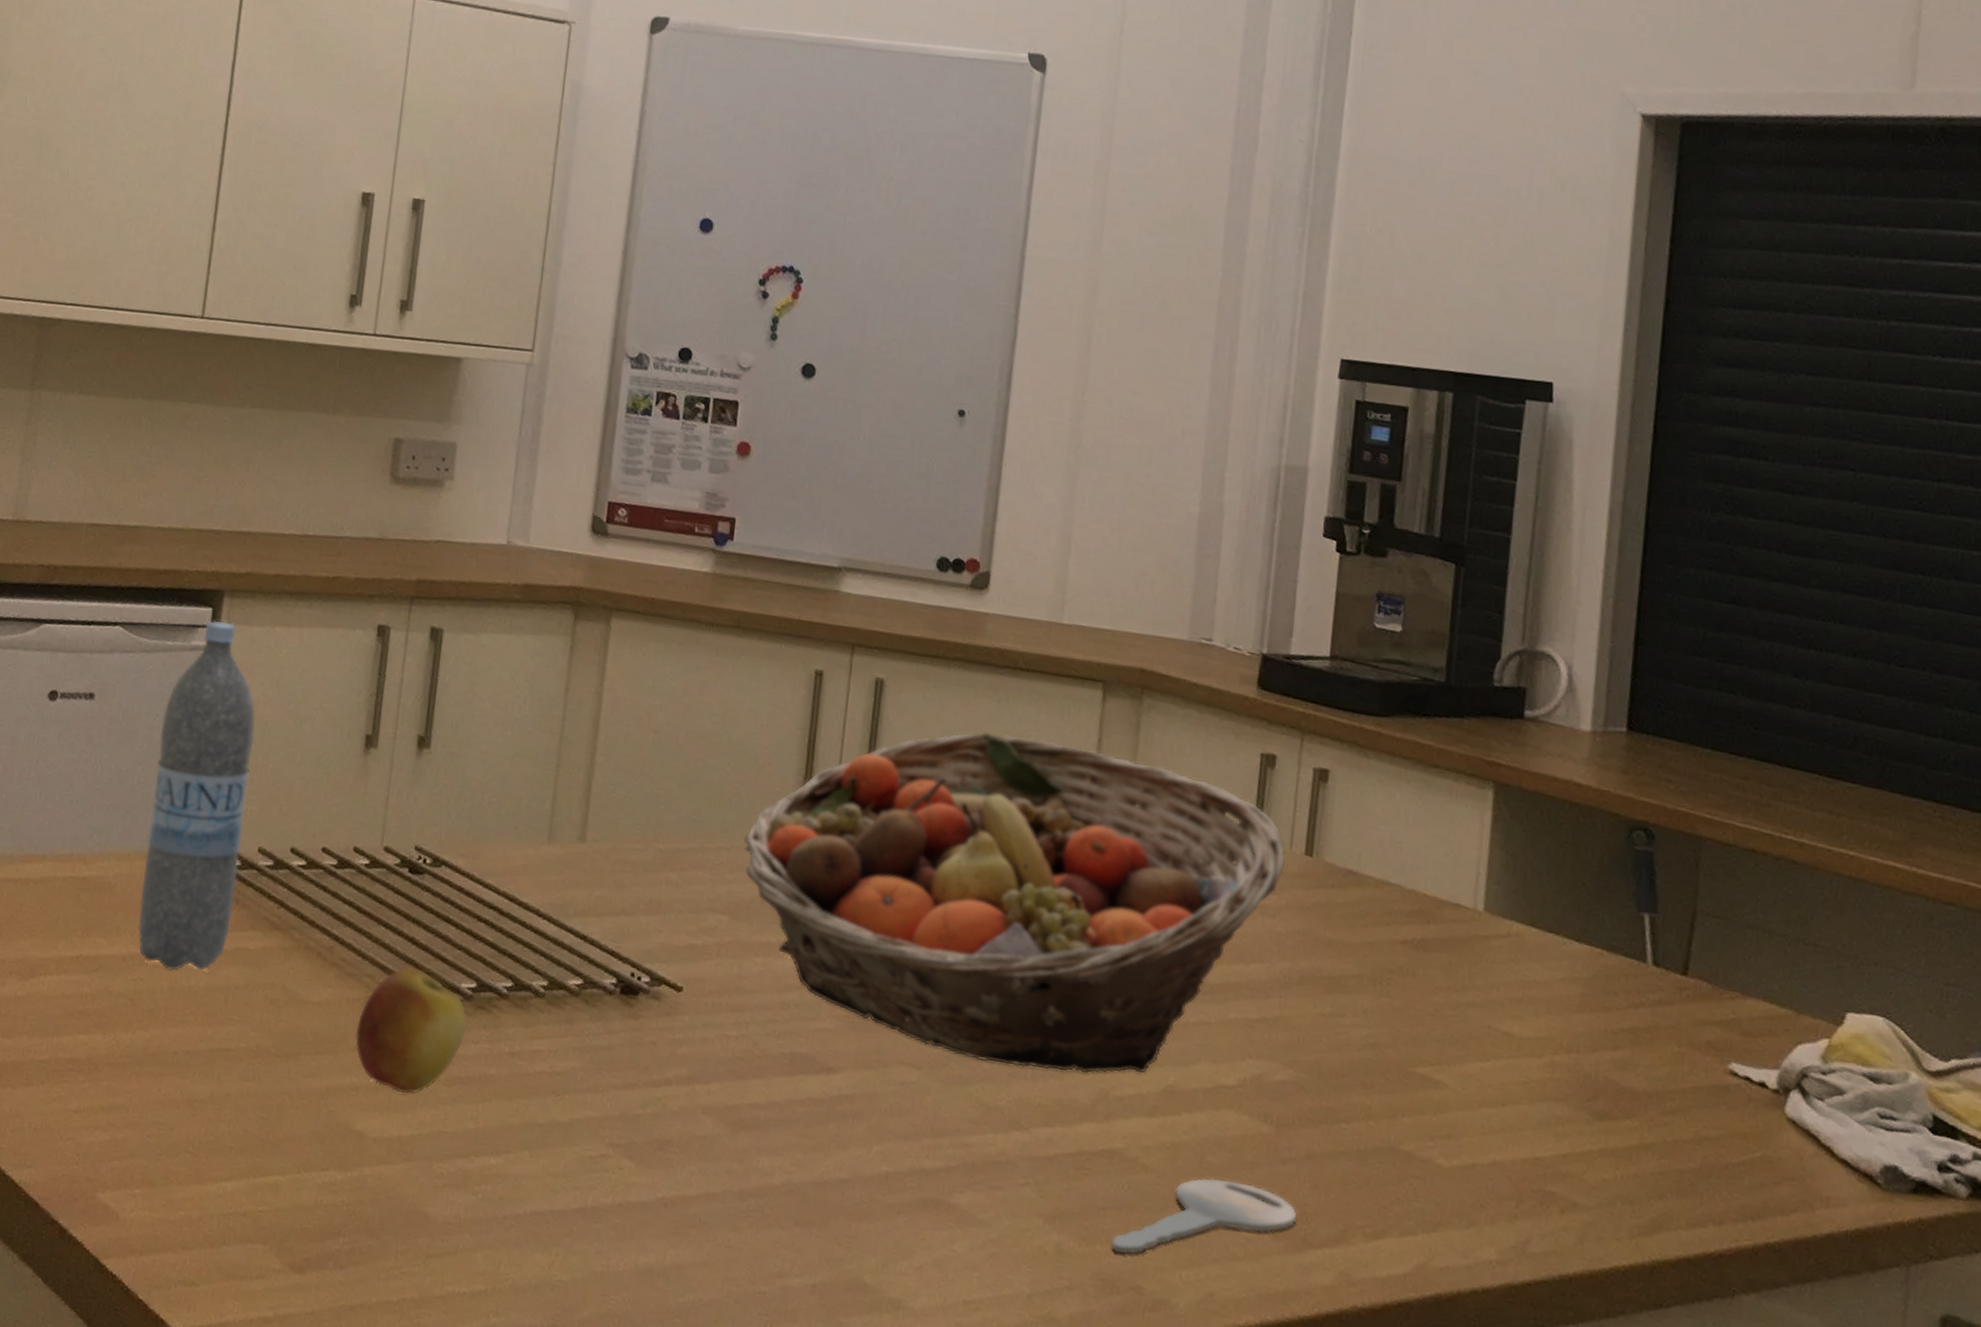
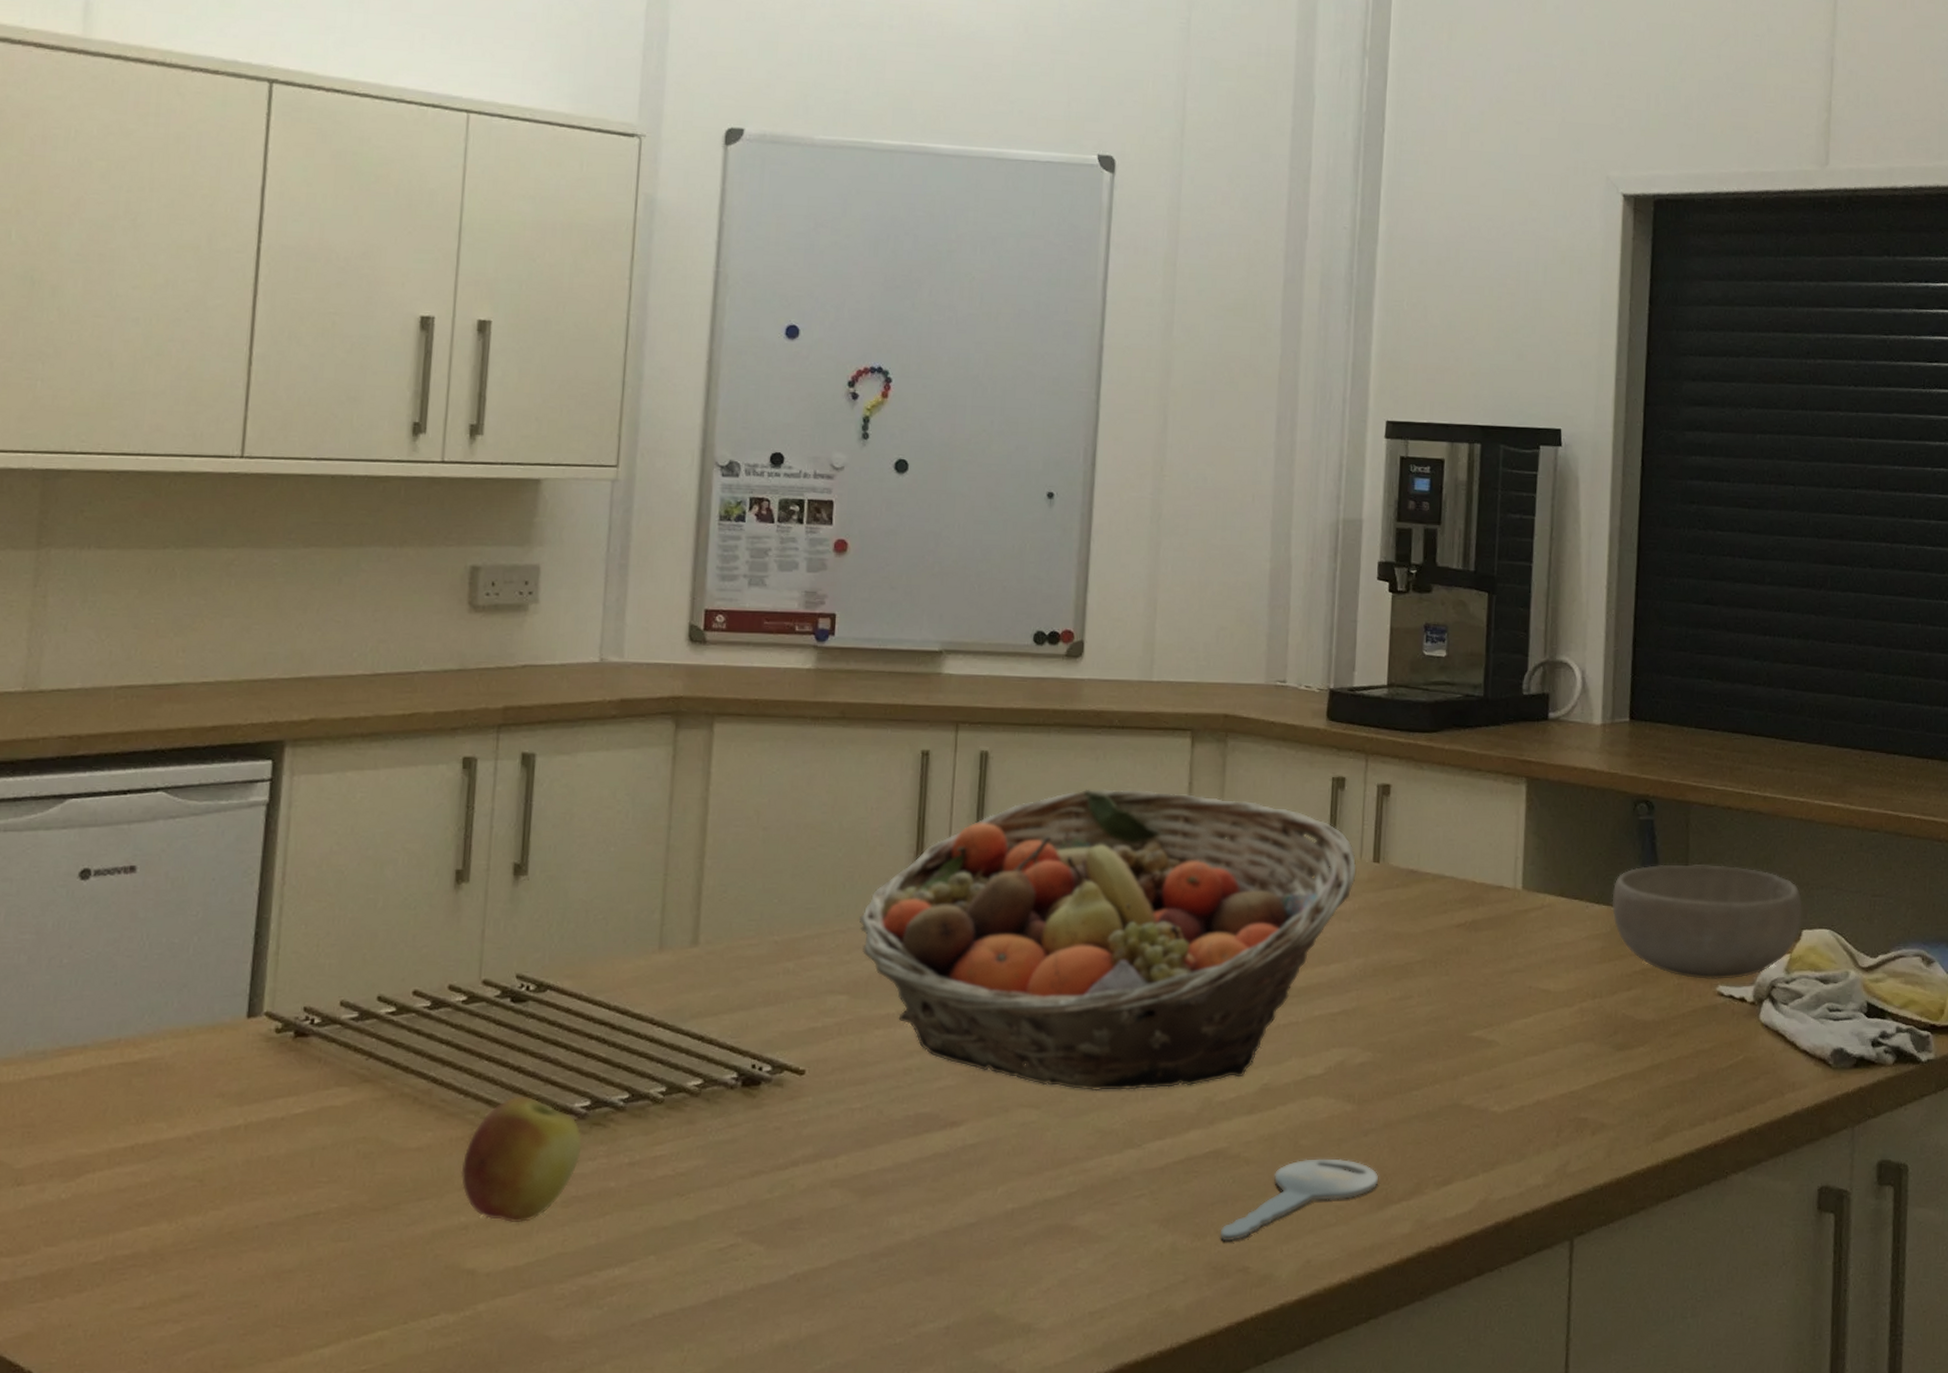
water bottle: present [137,620,256,971] -> none [203,773,330,1143]
bowl: none [1596,905,1848,1058] -> present [1612,864,1803,979]

